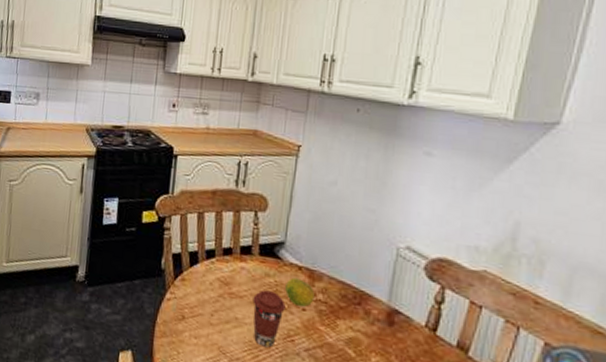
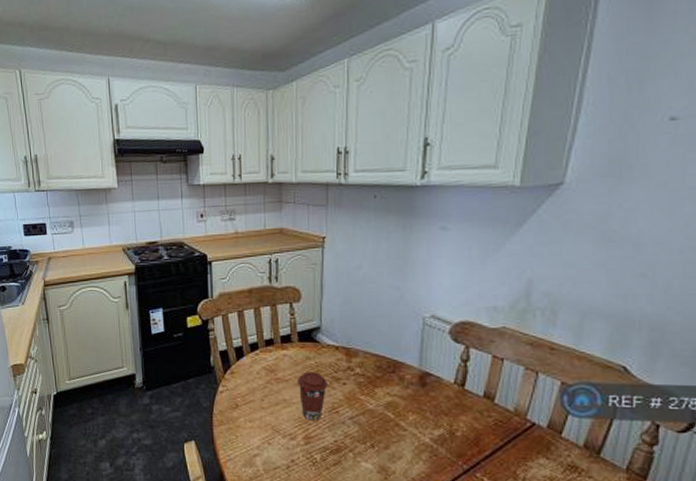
fruit: present [285,277,315,307] -> none [326,357,353,381]

